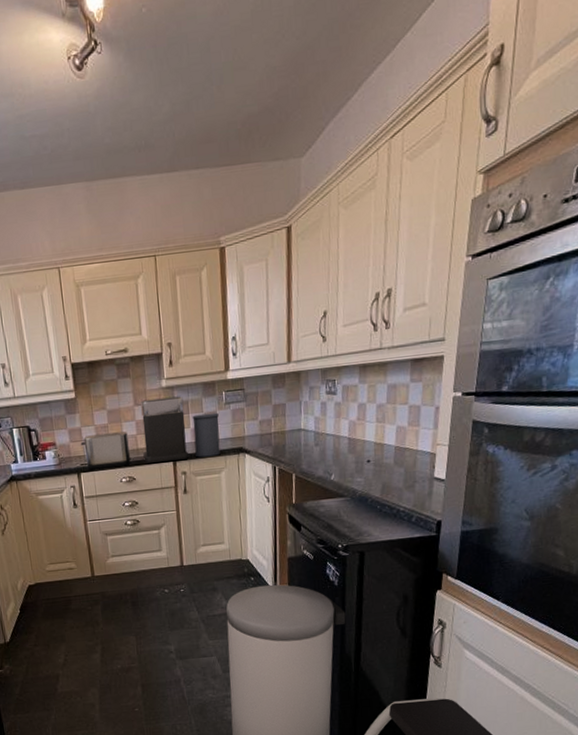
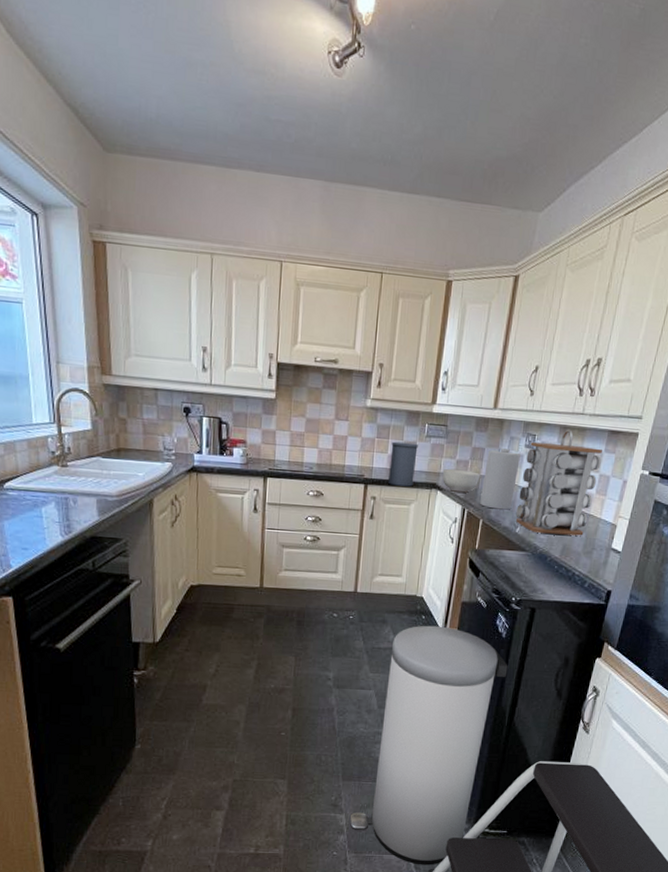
toaster: present [80,431,131,469] -> none [272,440,323,479]
coffee maker: present [140,396,189,464] -> none [335,415,386,485]
bowl: none [247,428,286,452] -> present [442,468,481,493]
paper towel holder: none [289,399,324,462] -> present [480,448,521,510]
spice rack: none [328,367,409,477] -> present [515,429,602,536]

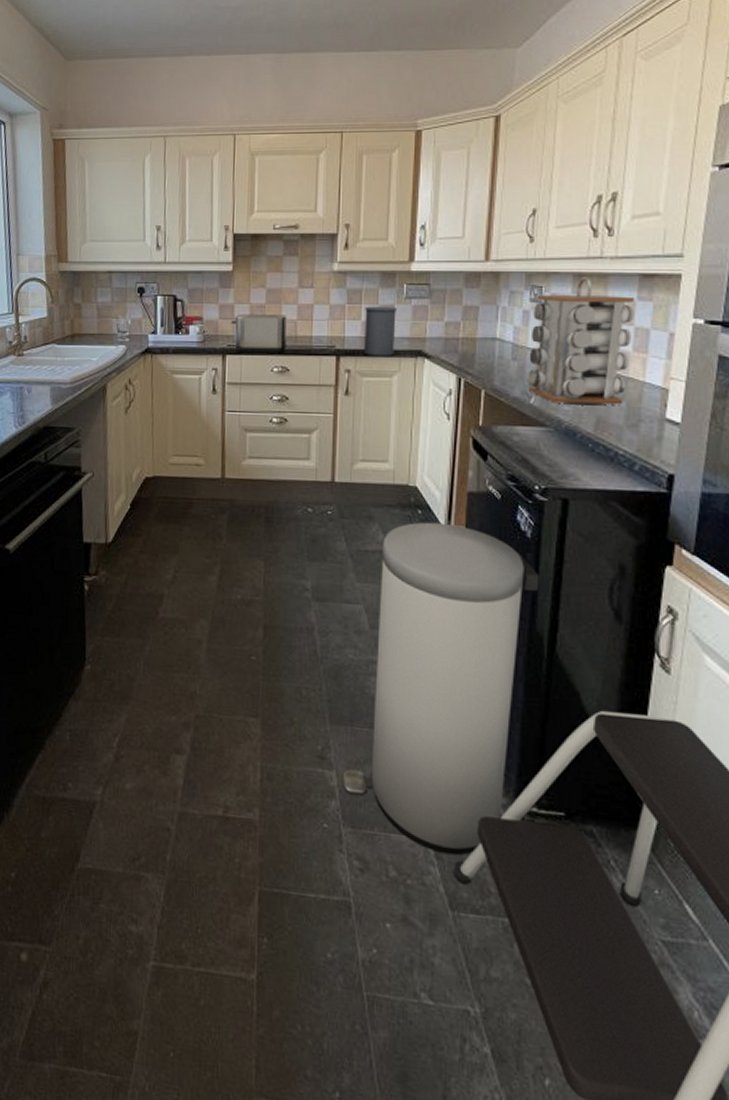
toaster: none [272,440,323,479] -> present [231,314,287,353]
bowl: present [442,468,481,493] -> none [428,332,476,359]
paper towel holder: present [480,448,521,510] -> none [480,305,525,377]

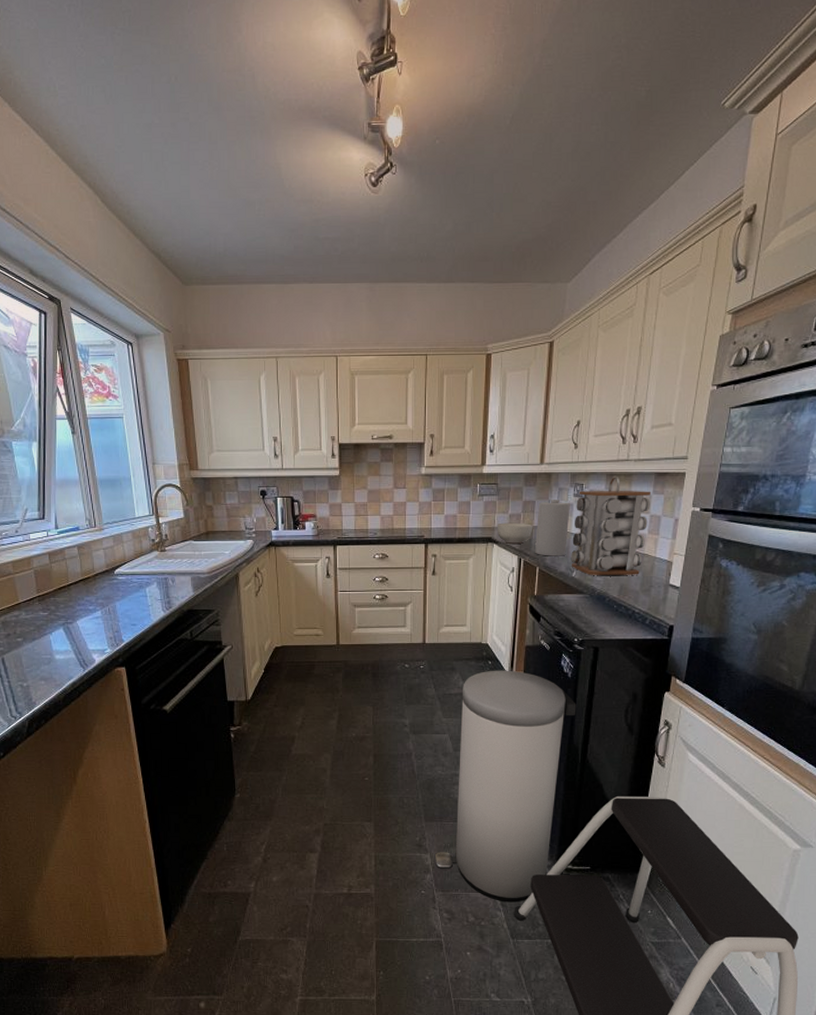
toaster: present [231,314,287,353] -> none [339,511,386,543]
canister: present [364,306,396,356] -> none [447,502,472,543]
bowl: none [428,332,476,359] -> present [496,522,533,544]
paper towel holder: none [480,305,525,377] -> present [535,500,570,556]

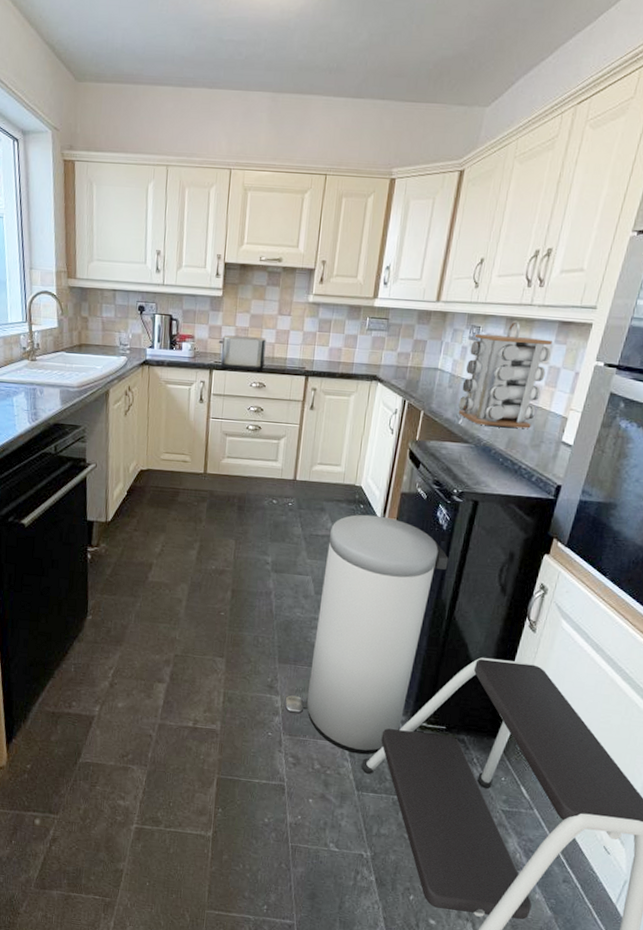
toaster: none [339,511,386,543] -> present [218,335,266,371]
bowl: present [496,522,533,544] -> none [383,360,422,385]
paper towel holder: present [535,500,570,556] -> none [421,341,464,402]

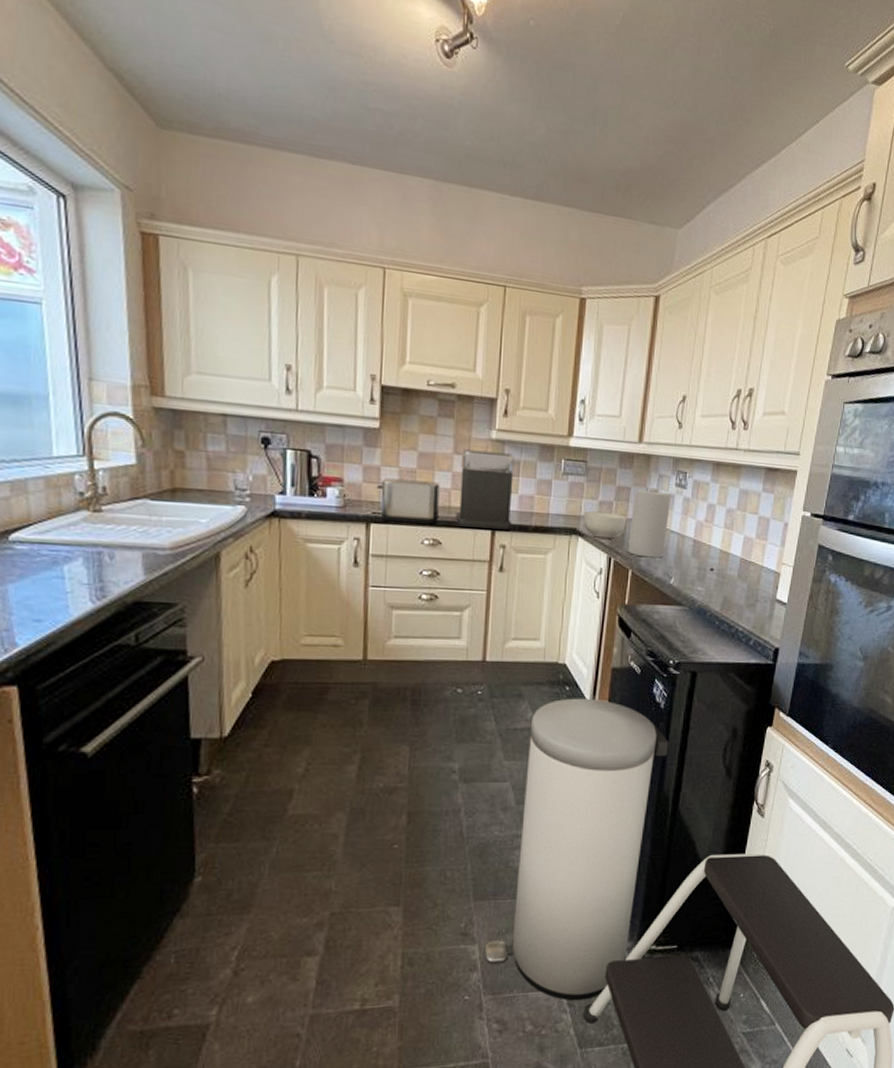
coffee maker: none [277,311,327,377] -> present [455,449,515,531]
bowl: none [383,360,422,385] -> present [583,511,627,539]
paper towel holder: none [421,341,464,402] -> present [628,488,671,558]
spice rack: present [458,320,552,429] -> none [669,466,760,587]

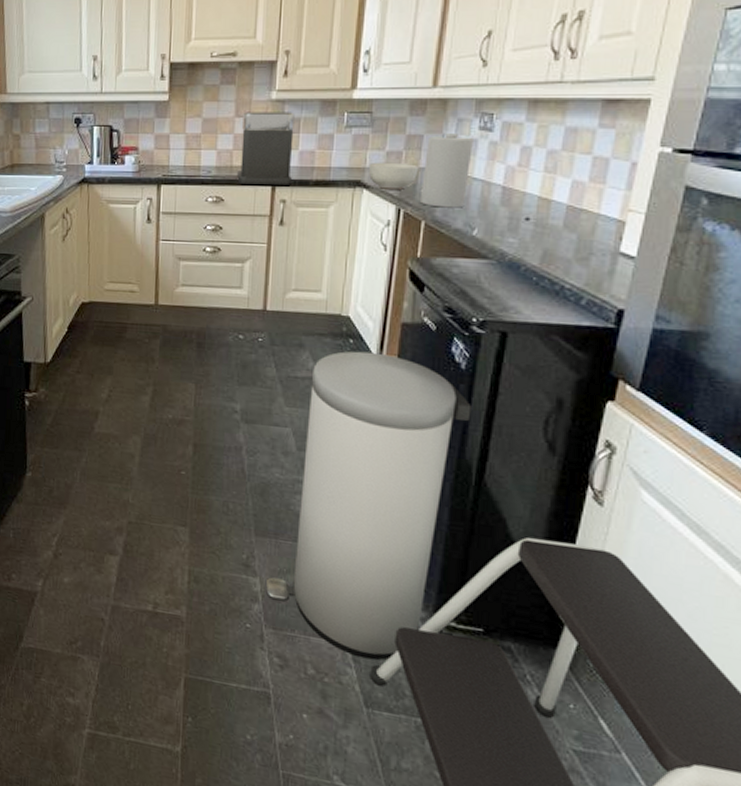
toaster: present [376,478,440,525] -> none [166,144,222,183]

